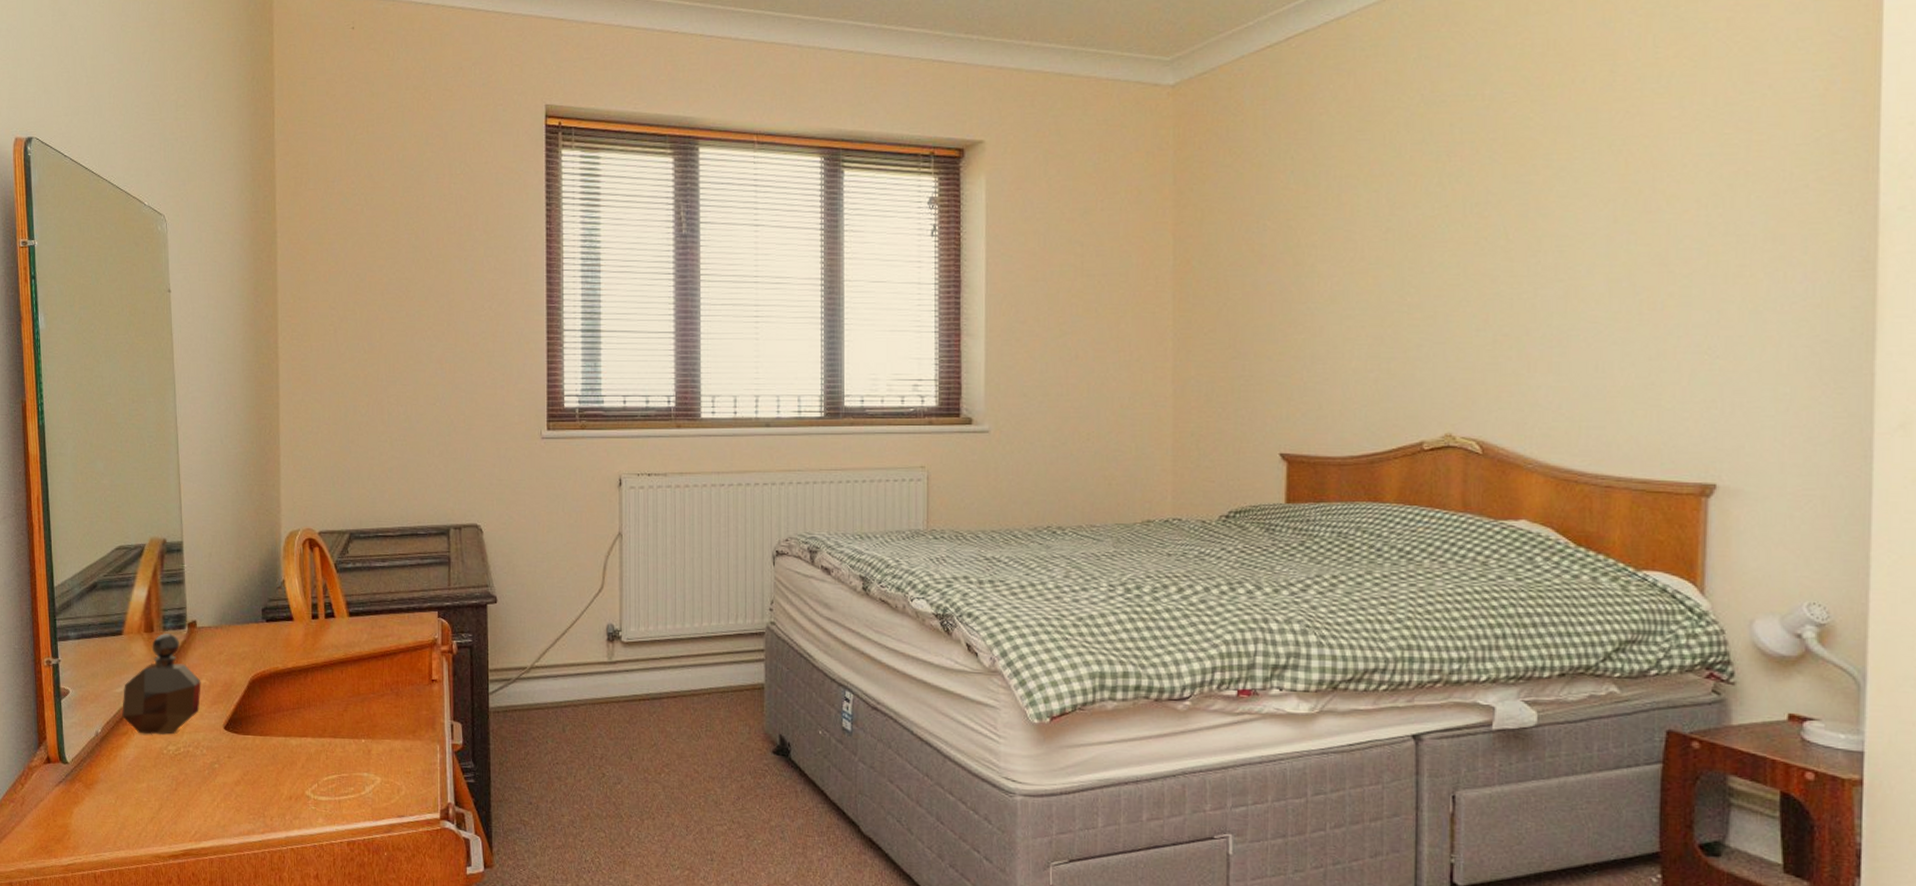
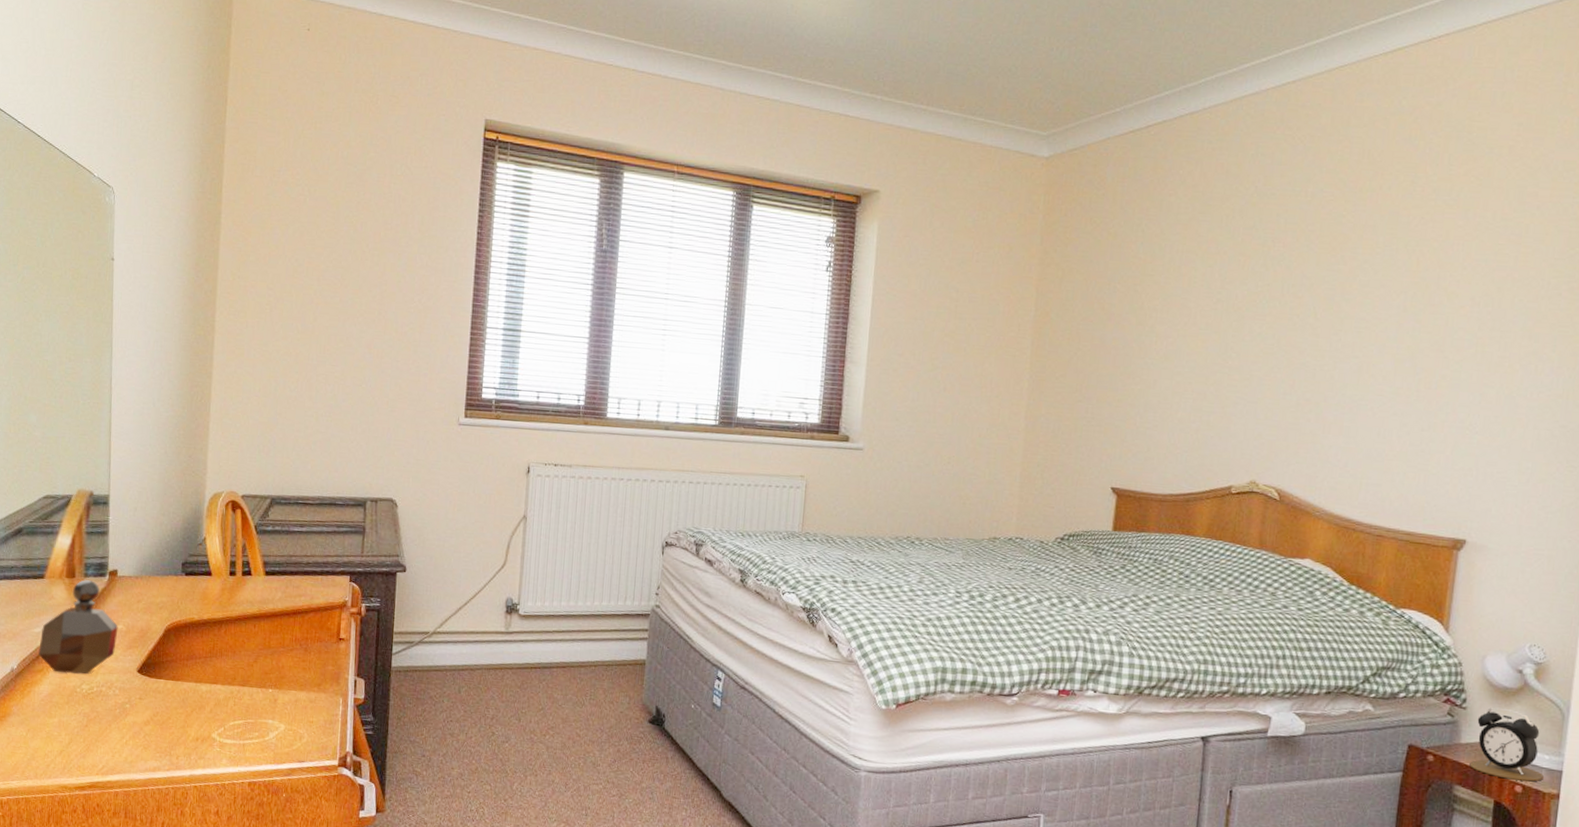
alarm clock: none [1745,680,1840,767] -> present [1469,707,1543,782]

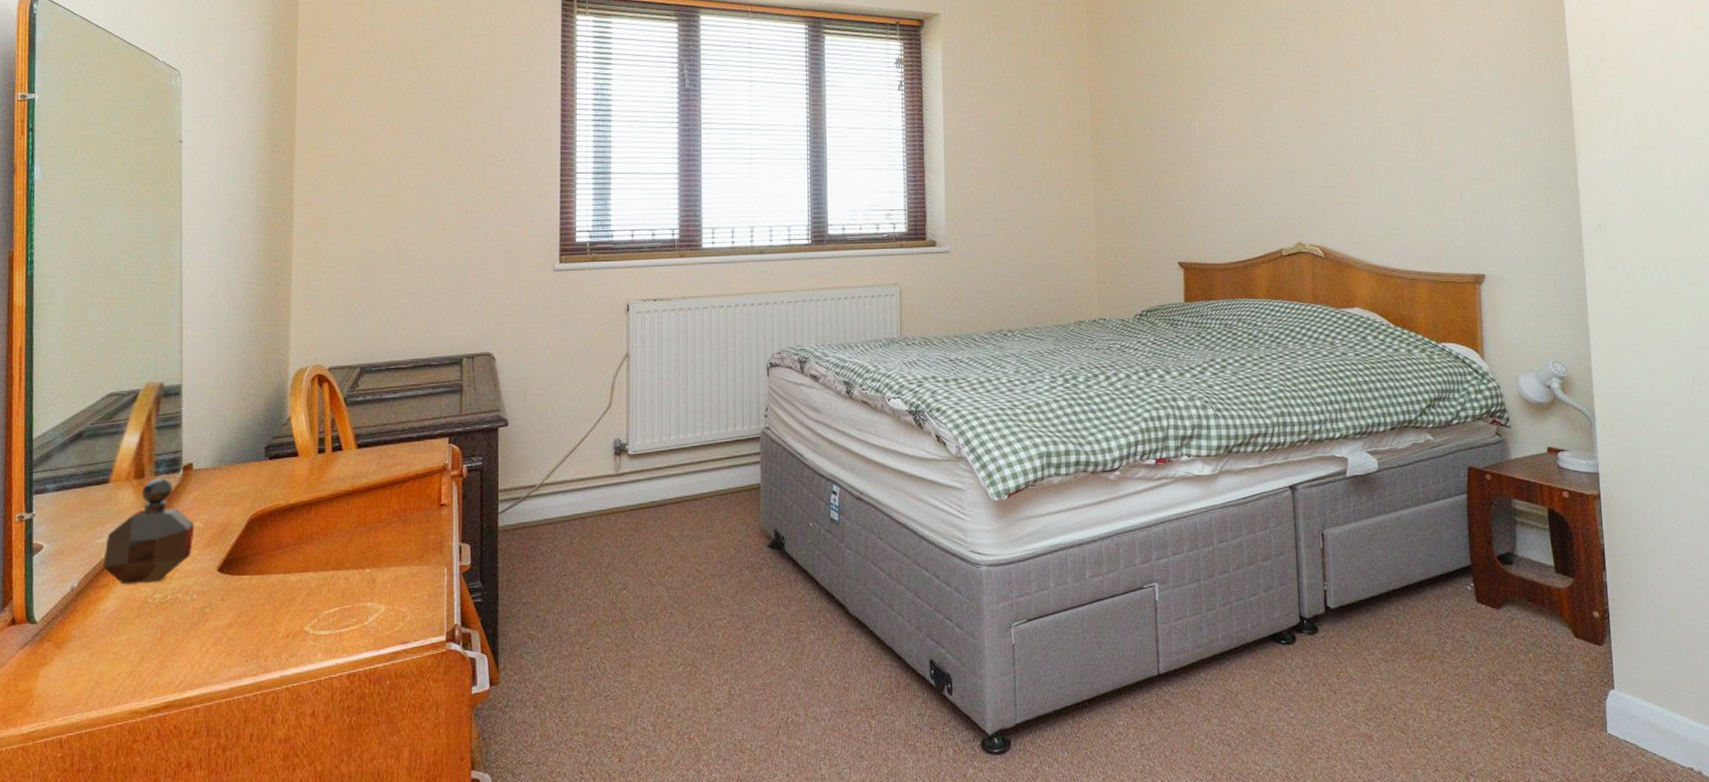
alarm clock: present [1469,707,1543,782] -> none [1521,422,1584,487]

